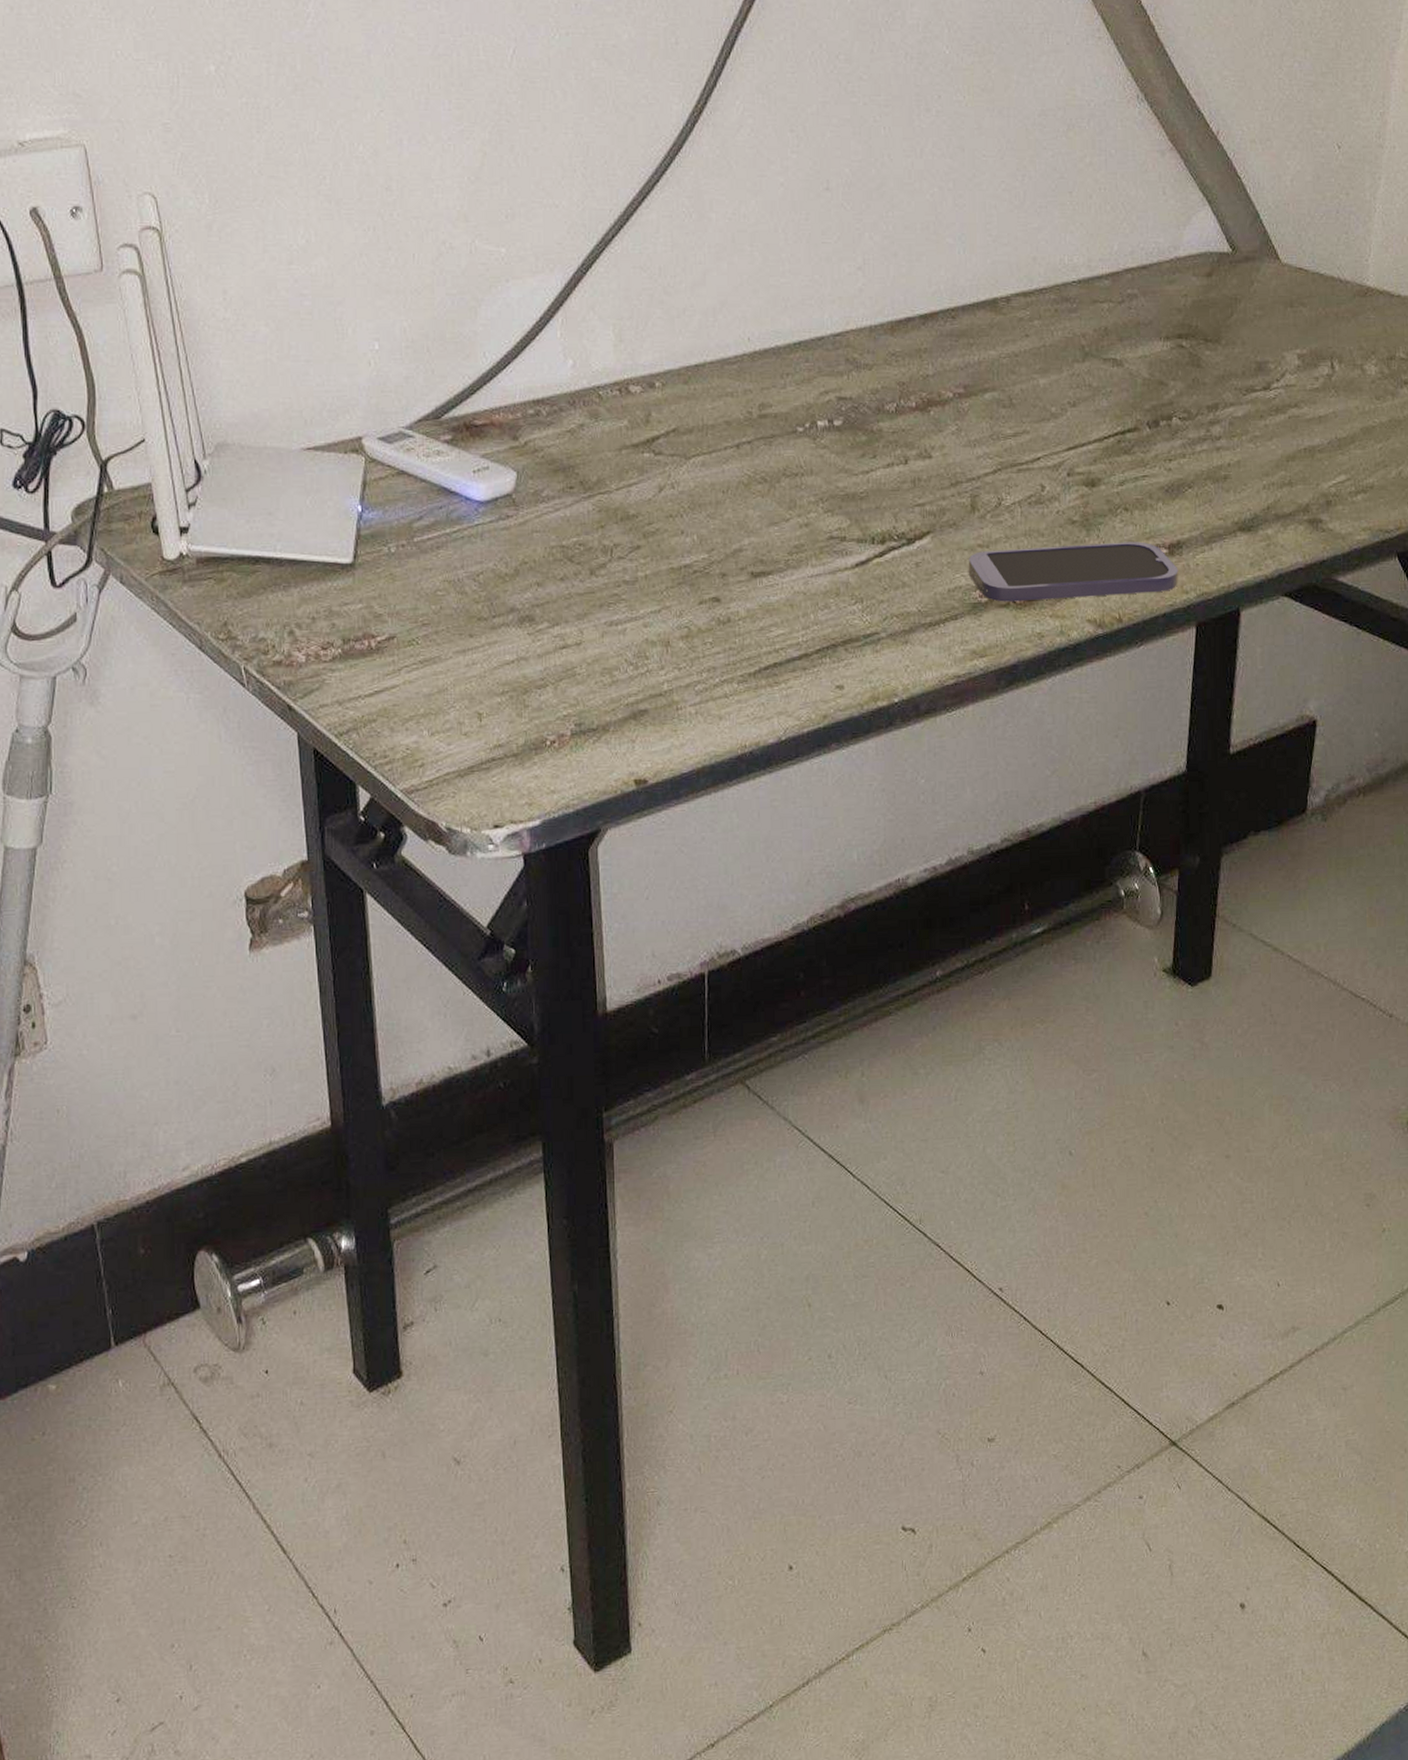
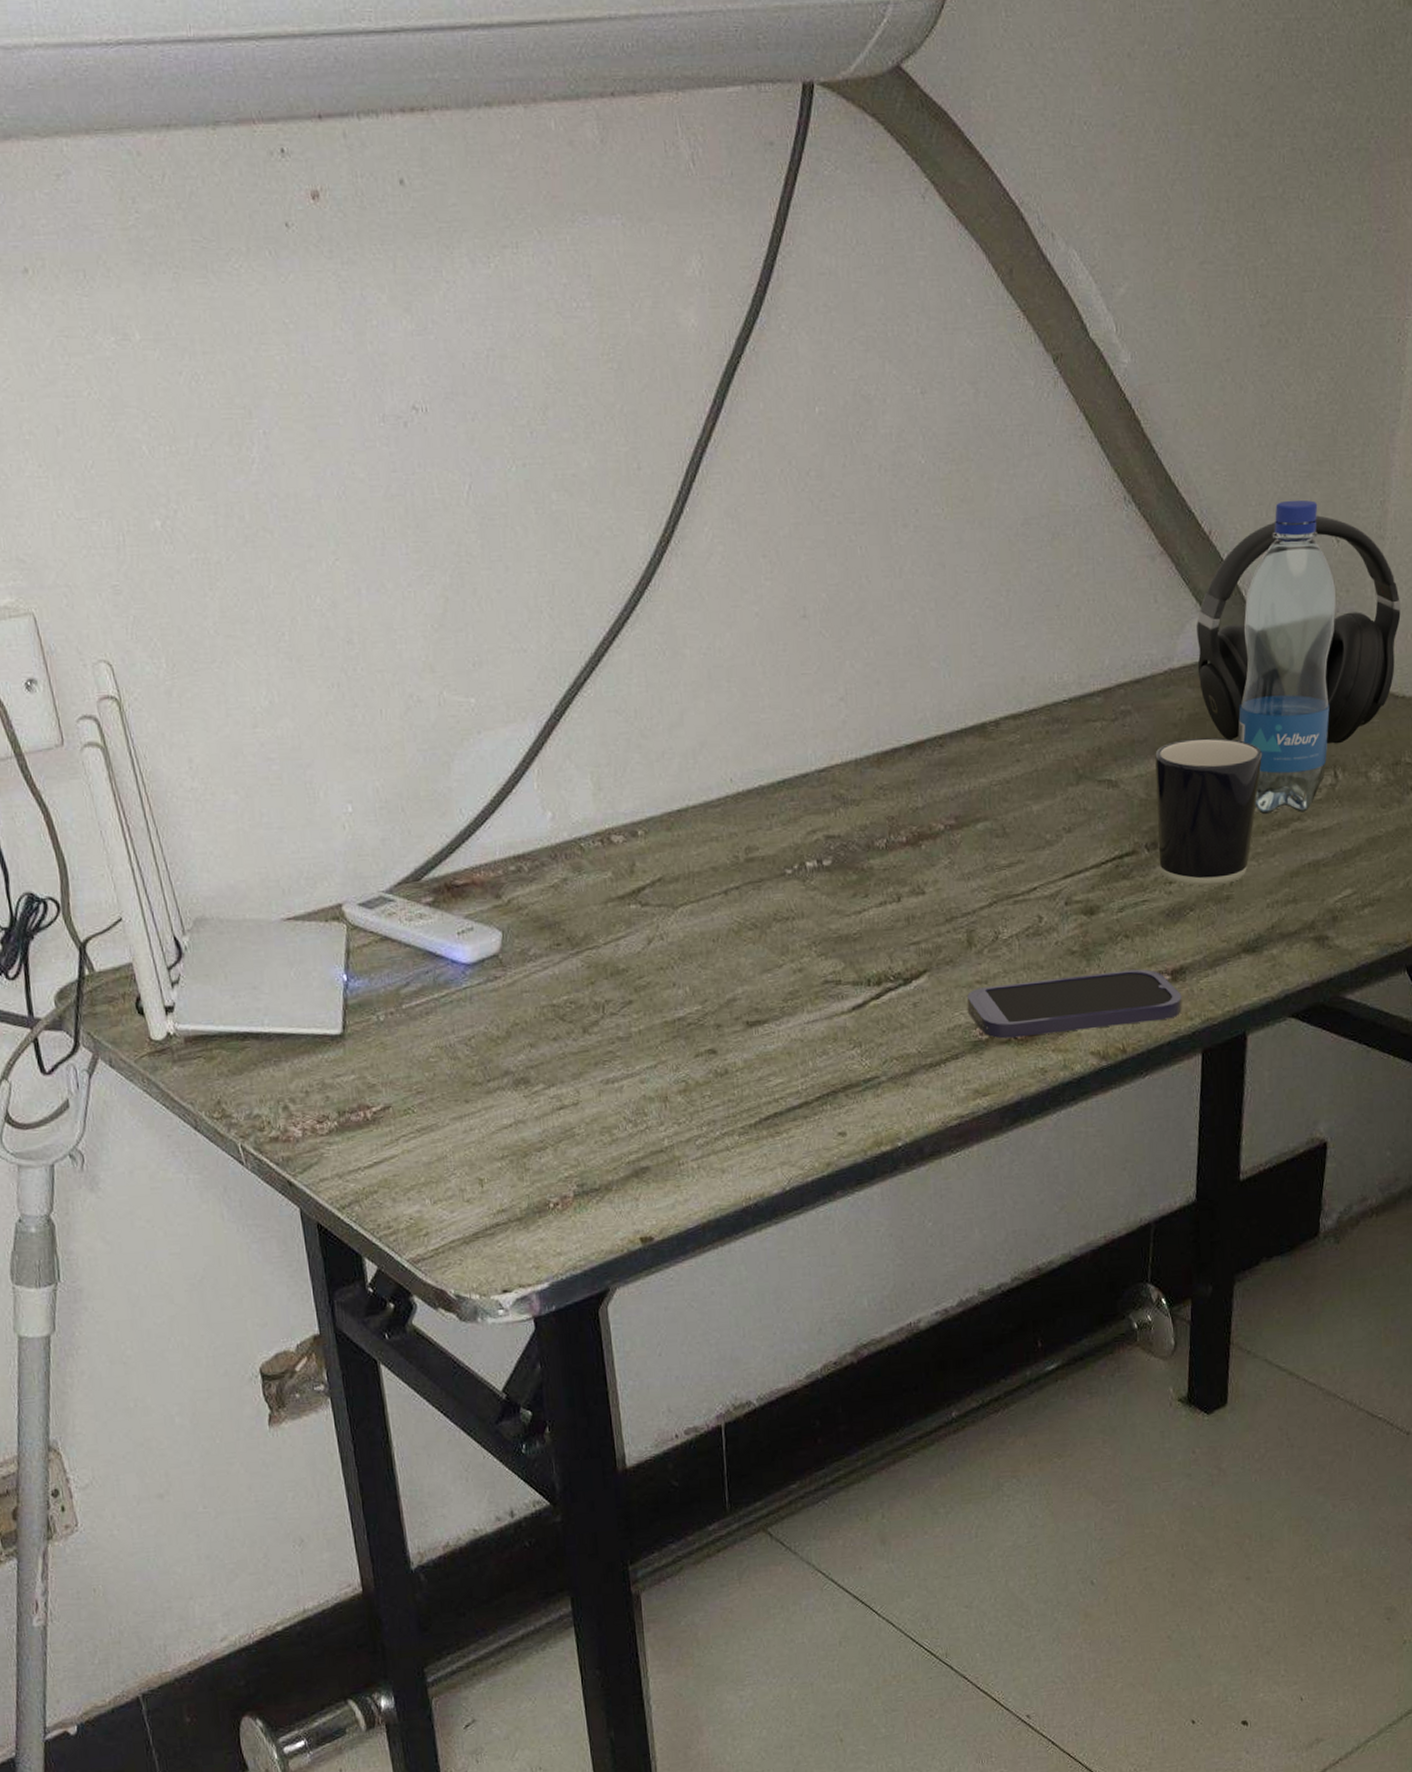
mug: none [1159,324,1263,465] -> present [1155,737,1263,886]
headphones: none [1202,122,1398,337] -> present [1197,515,1401,745]
bottle: none [1239,107,1337,400] -> present [1238,499,1337,815]

